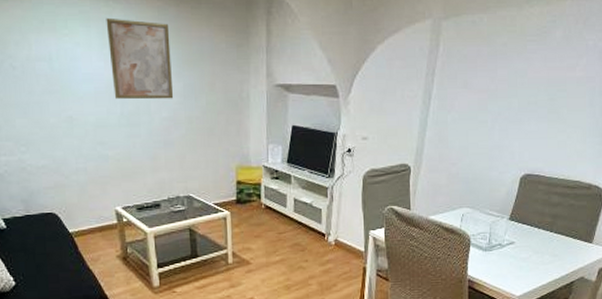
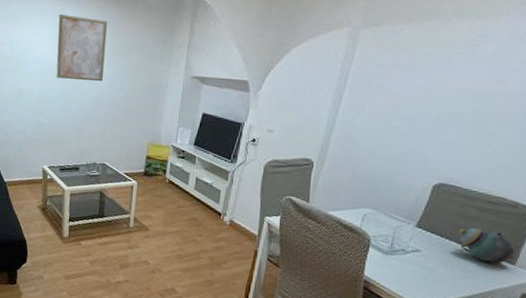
teapot: none [545,213,592,245] -> present [457,227,515,265]

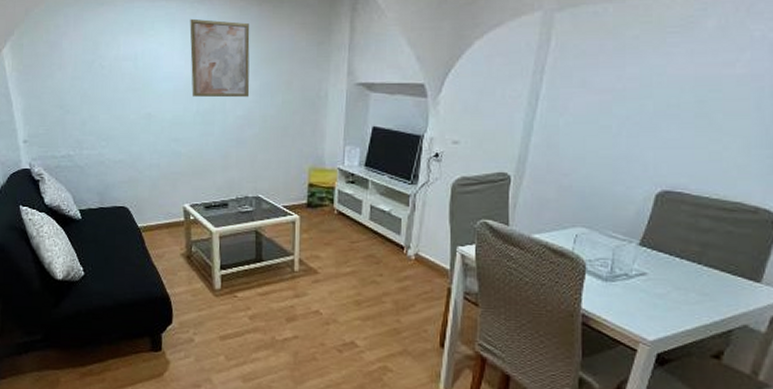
teapot: present [457,227,515,265] -> none [690,241,760,284]

